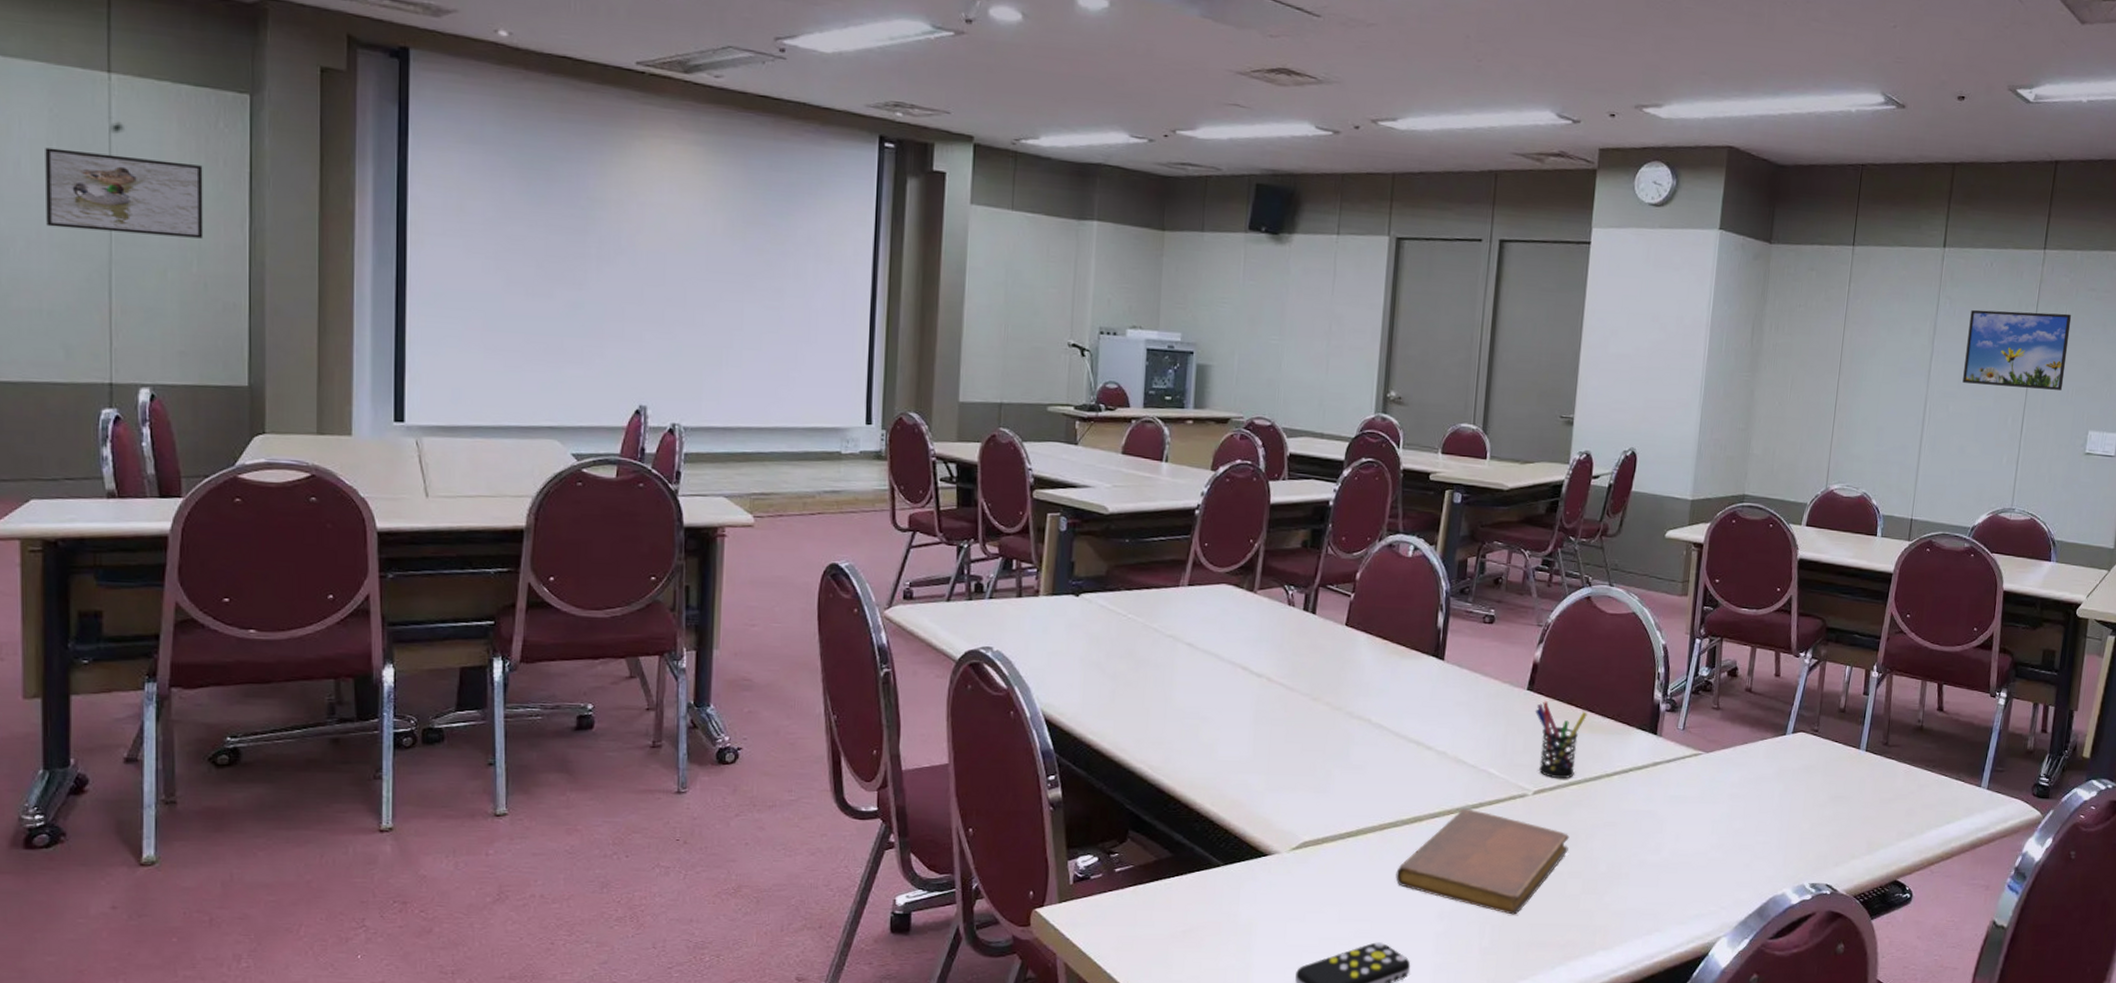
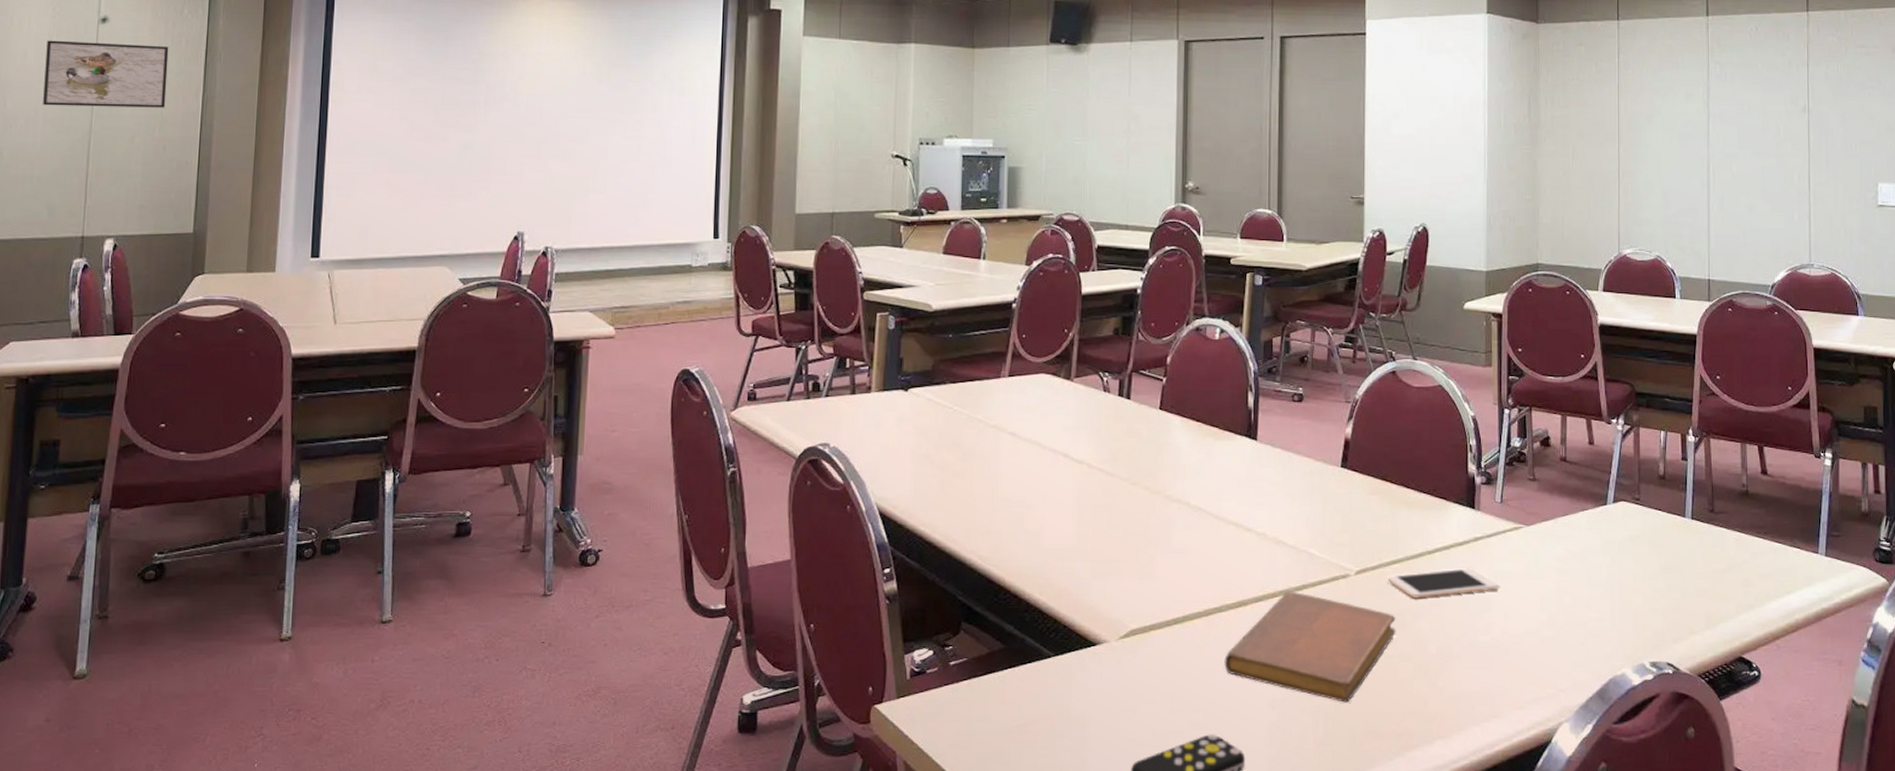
pen holder: present [1535,701,1587,779] -> none [1350,478,1403,558]
cell phone: none [1564,791,1674,819] -> present [1388,568,1500,599]
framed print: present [1962,309,2072,390] -> none [1742,71,1845,145]

